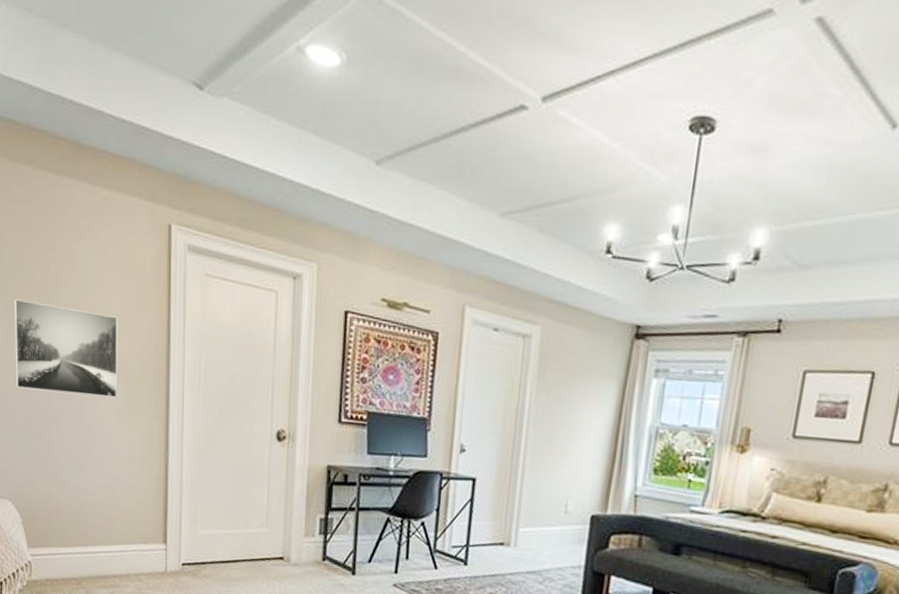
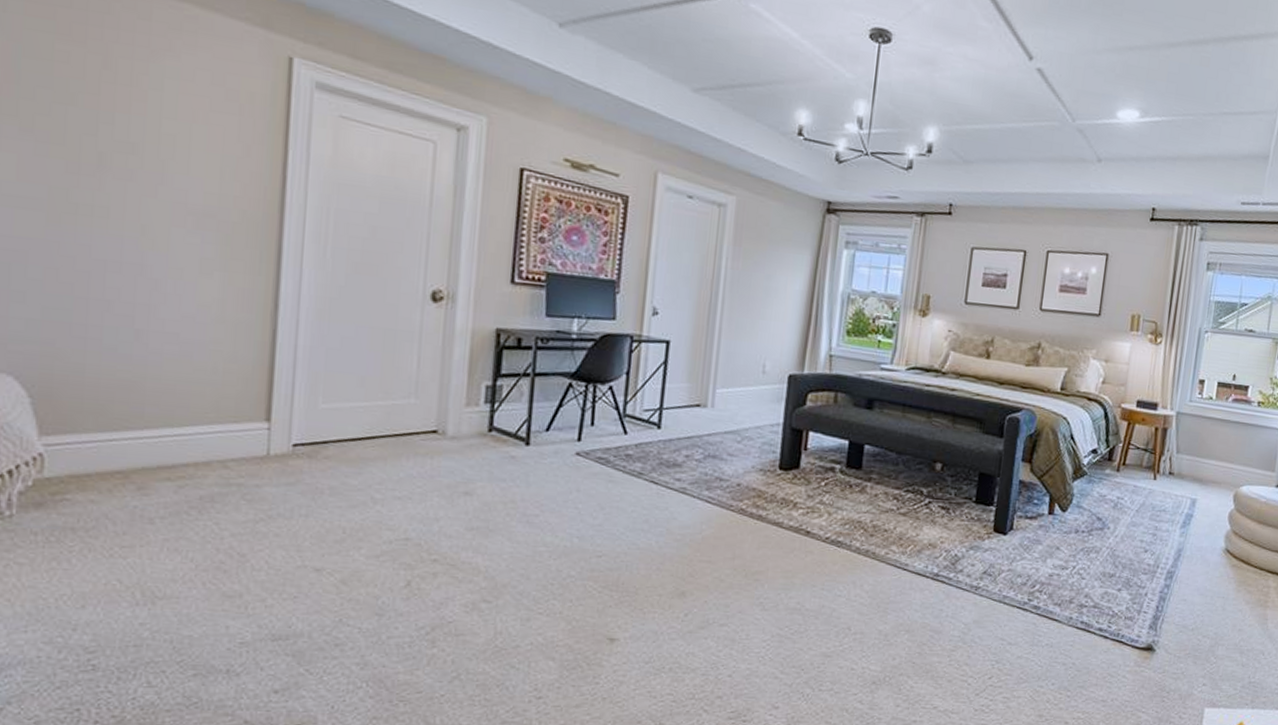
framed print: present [14,298,118,398] -> none [31,120,208,249]

